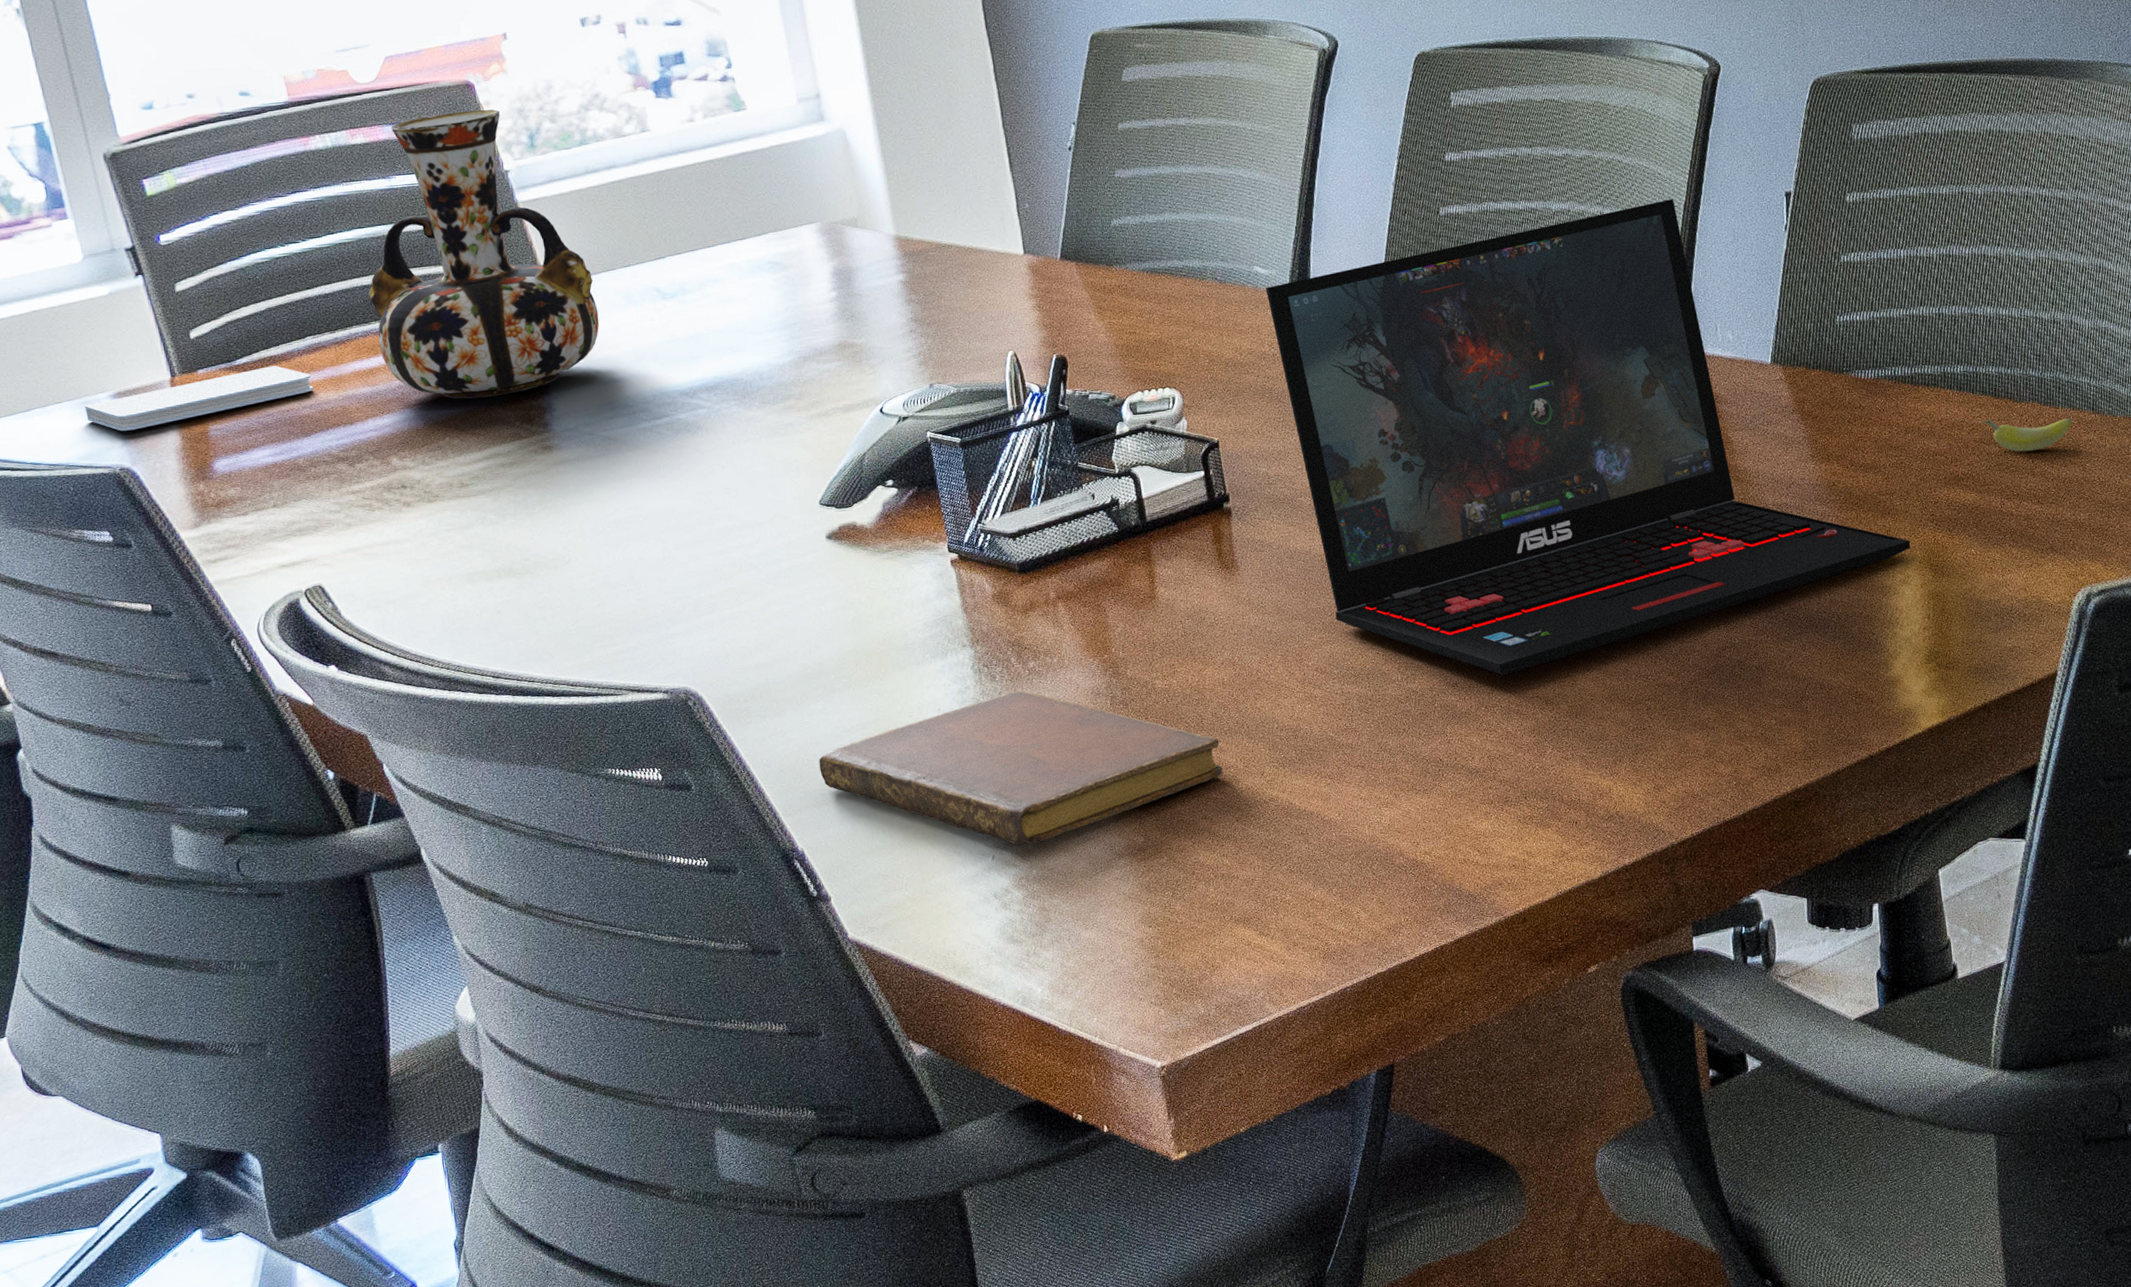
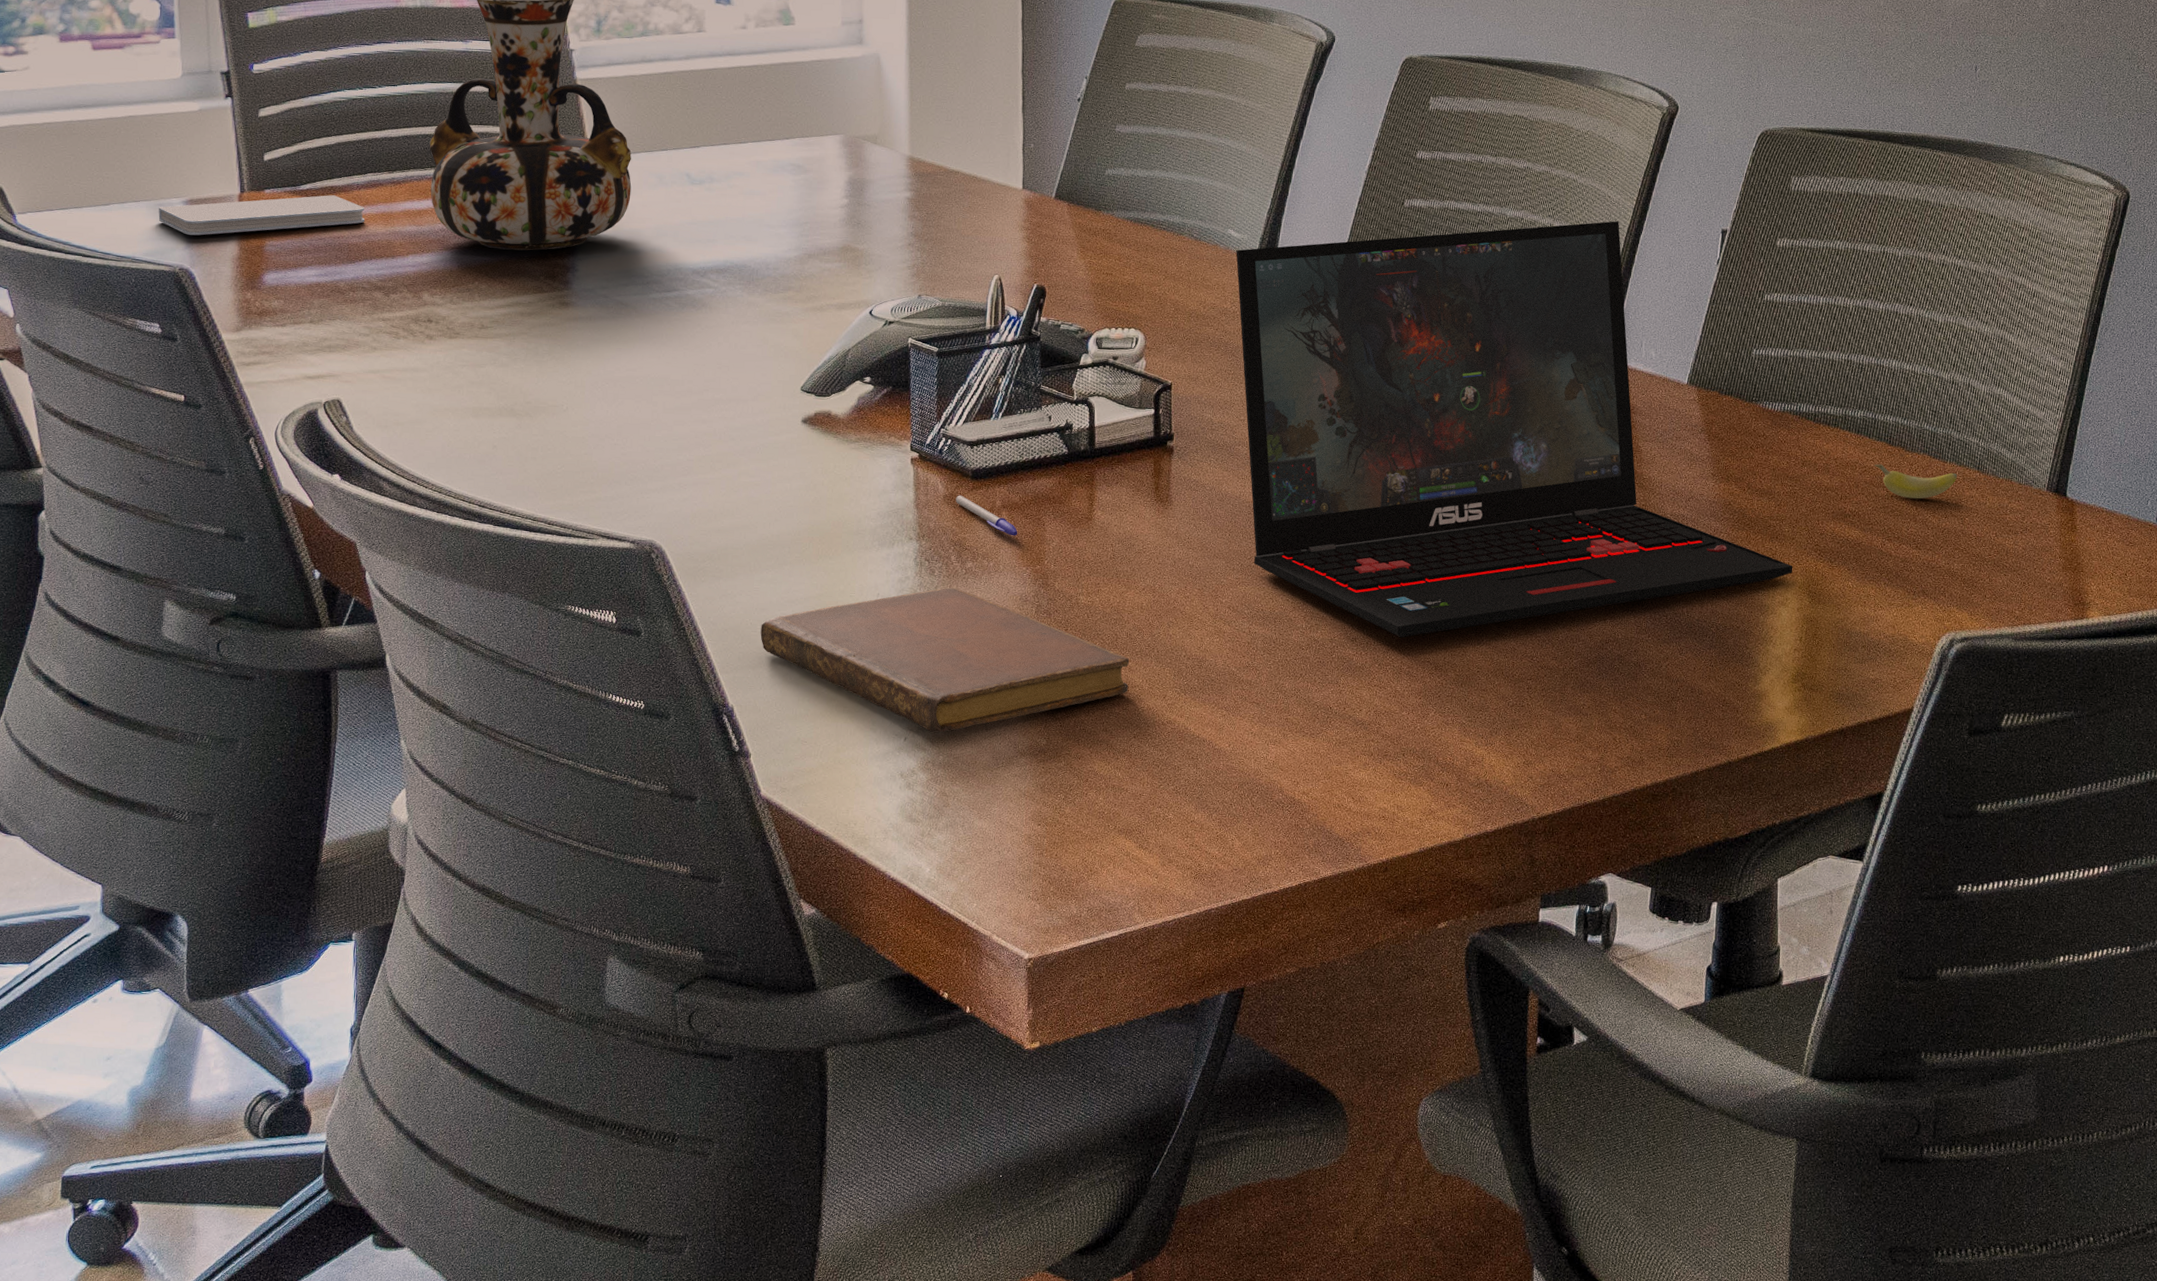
pen: none [1005,592,1079,628] -> present [955,495,1018,536]

